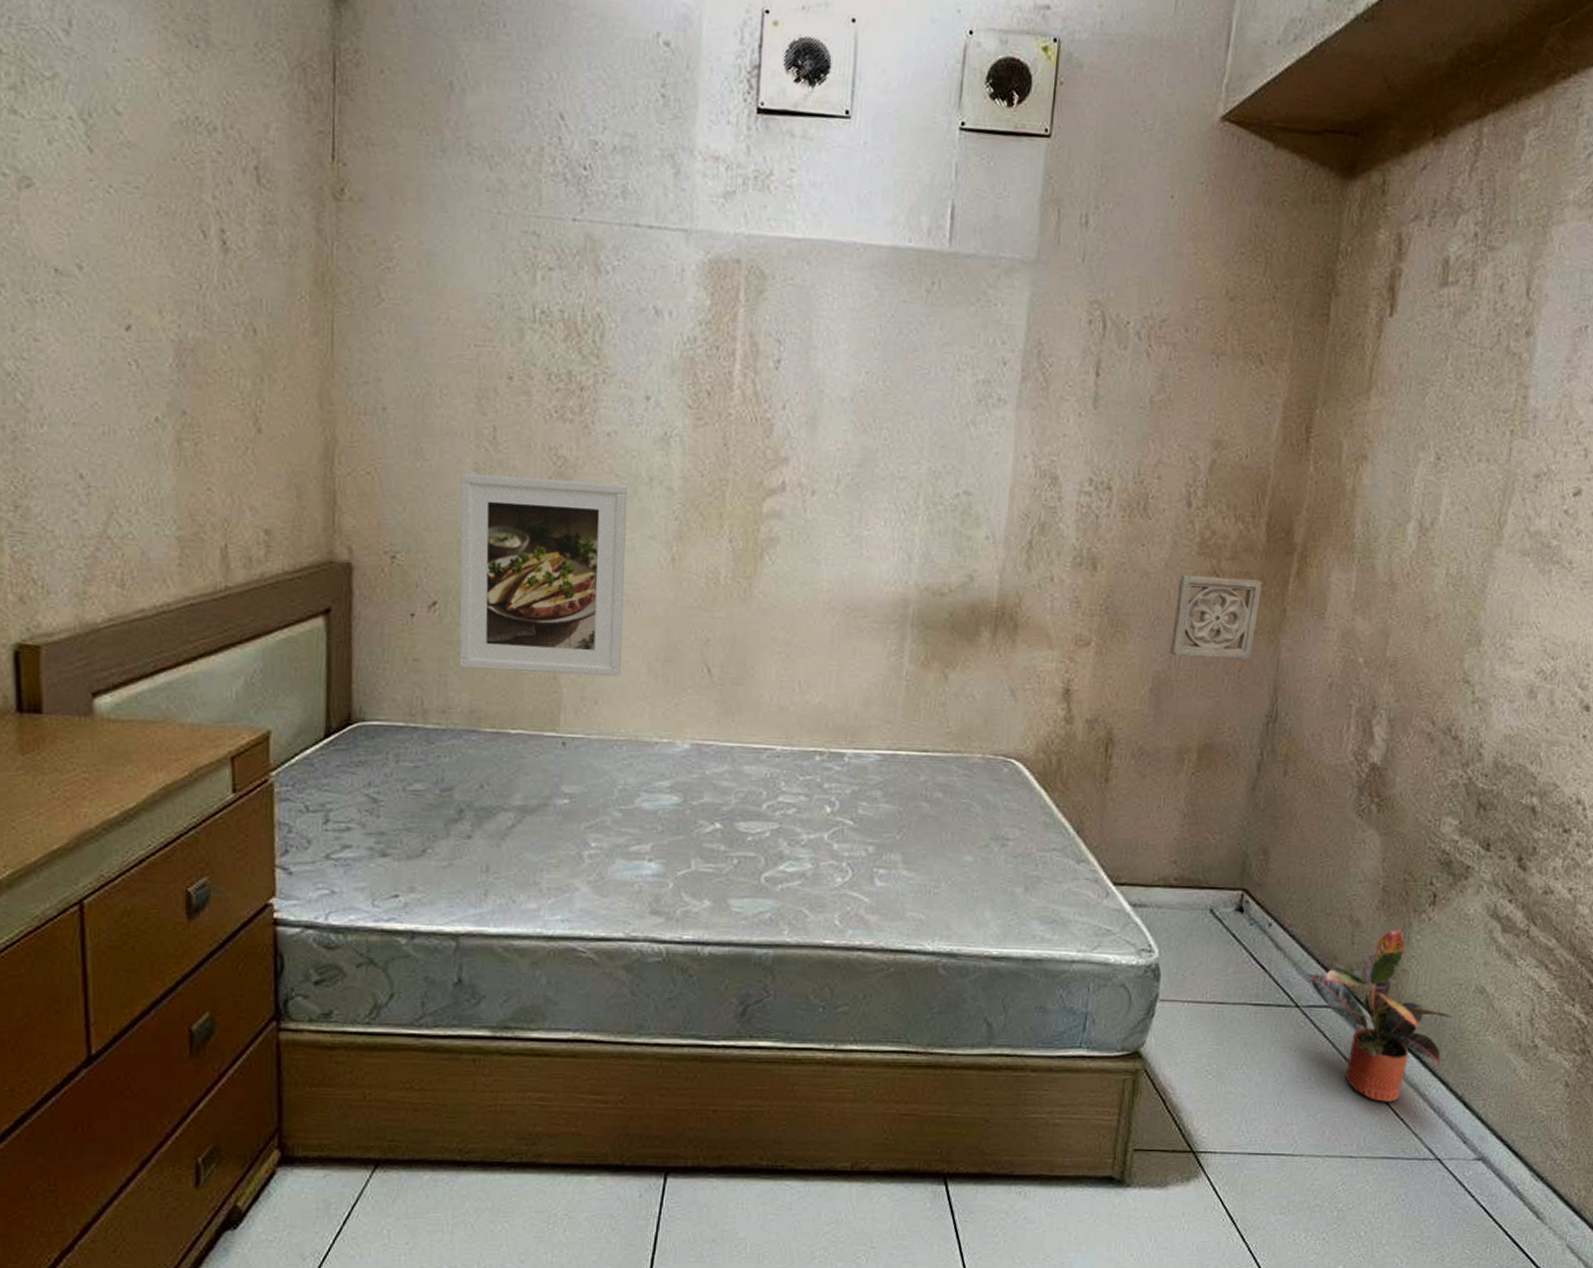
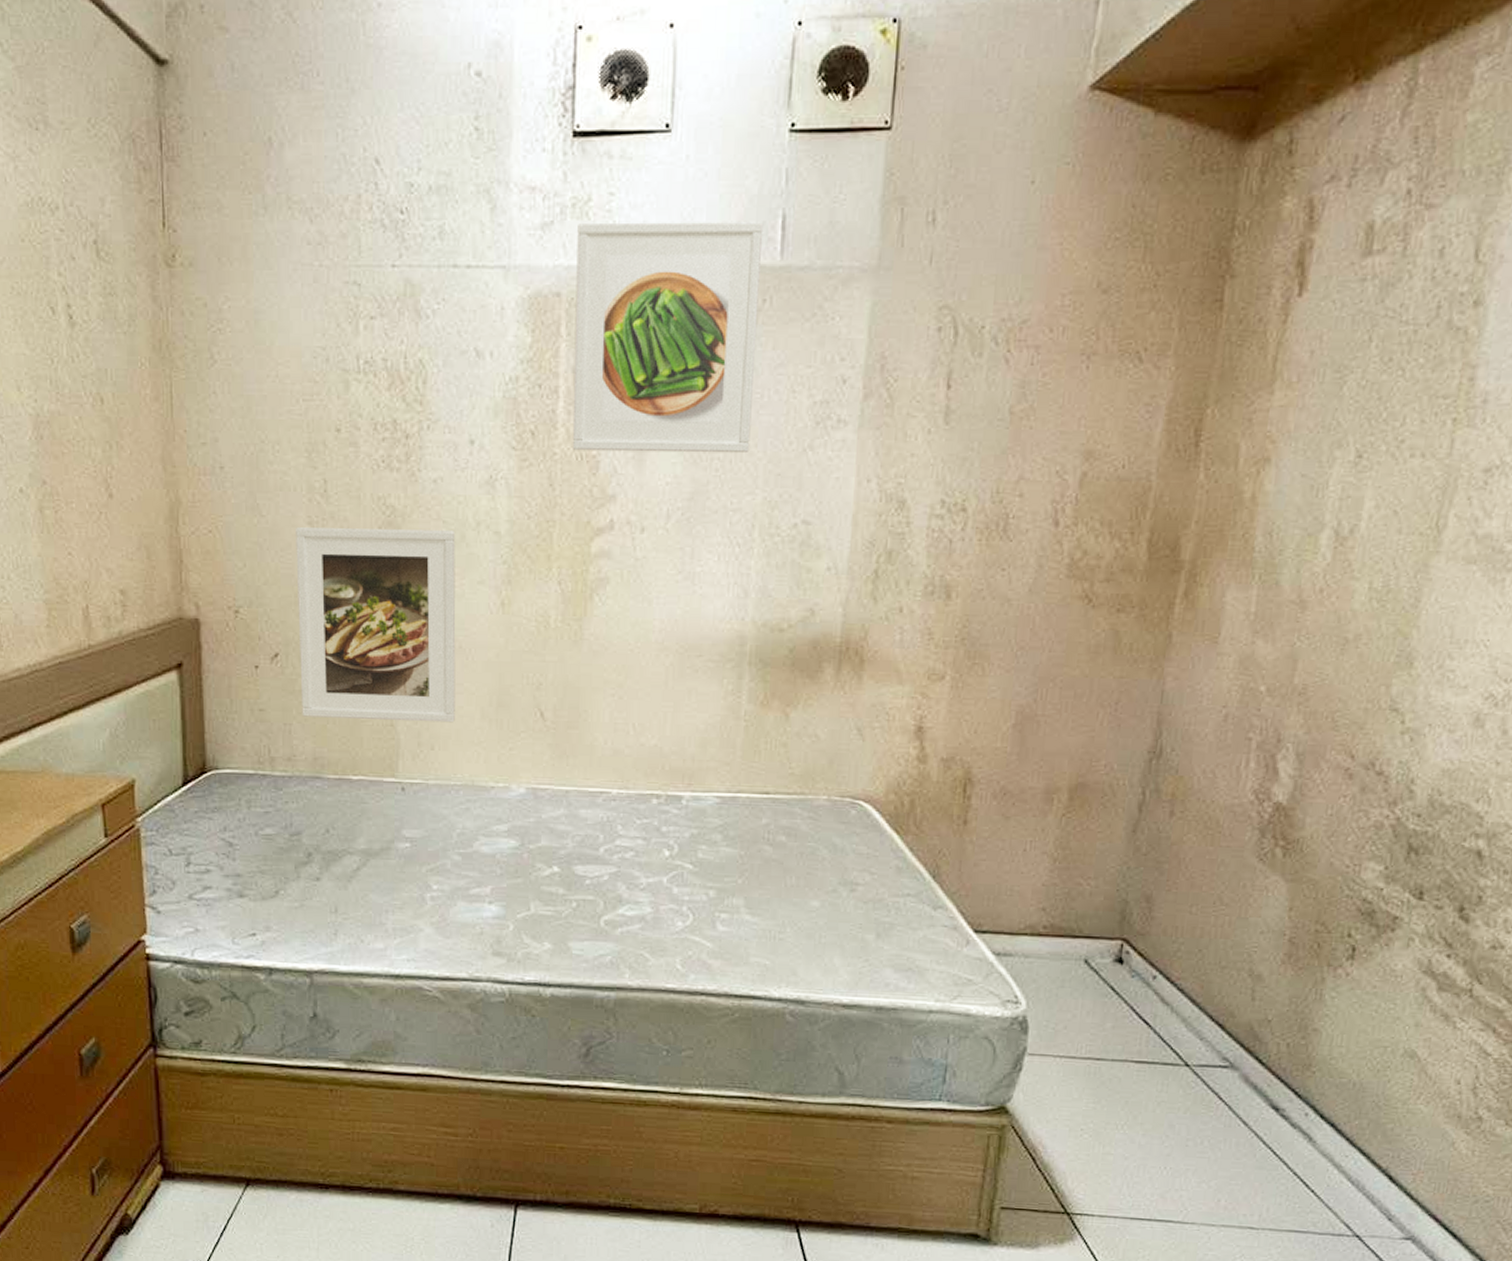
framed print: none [747,196,934,425] -> present [572,222,764,454]
wall ornament: present [1170,573,1263,661] -> none [1036,598,1144,692]
potted plant: present [1307,928,1453,1102] -> none [1198,984,1376,1172]

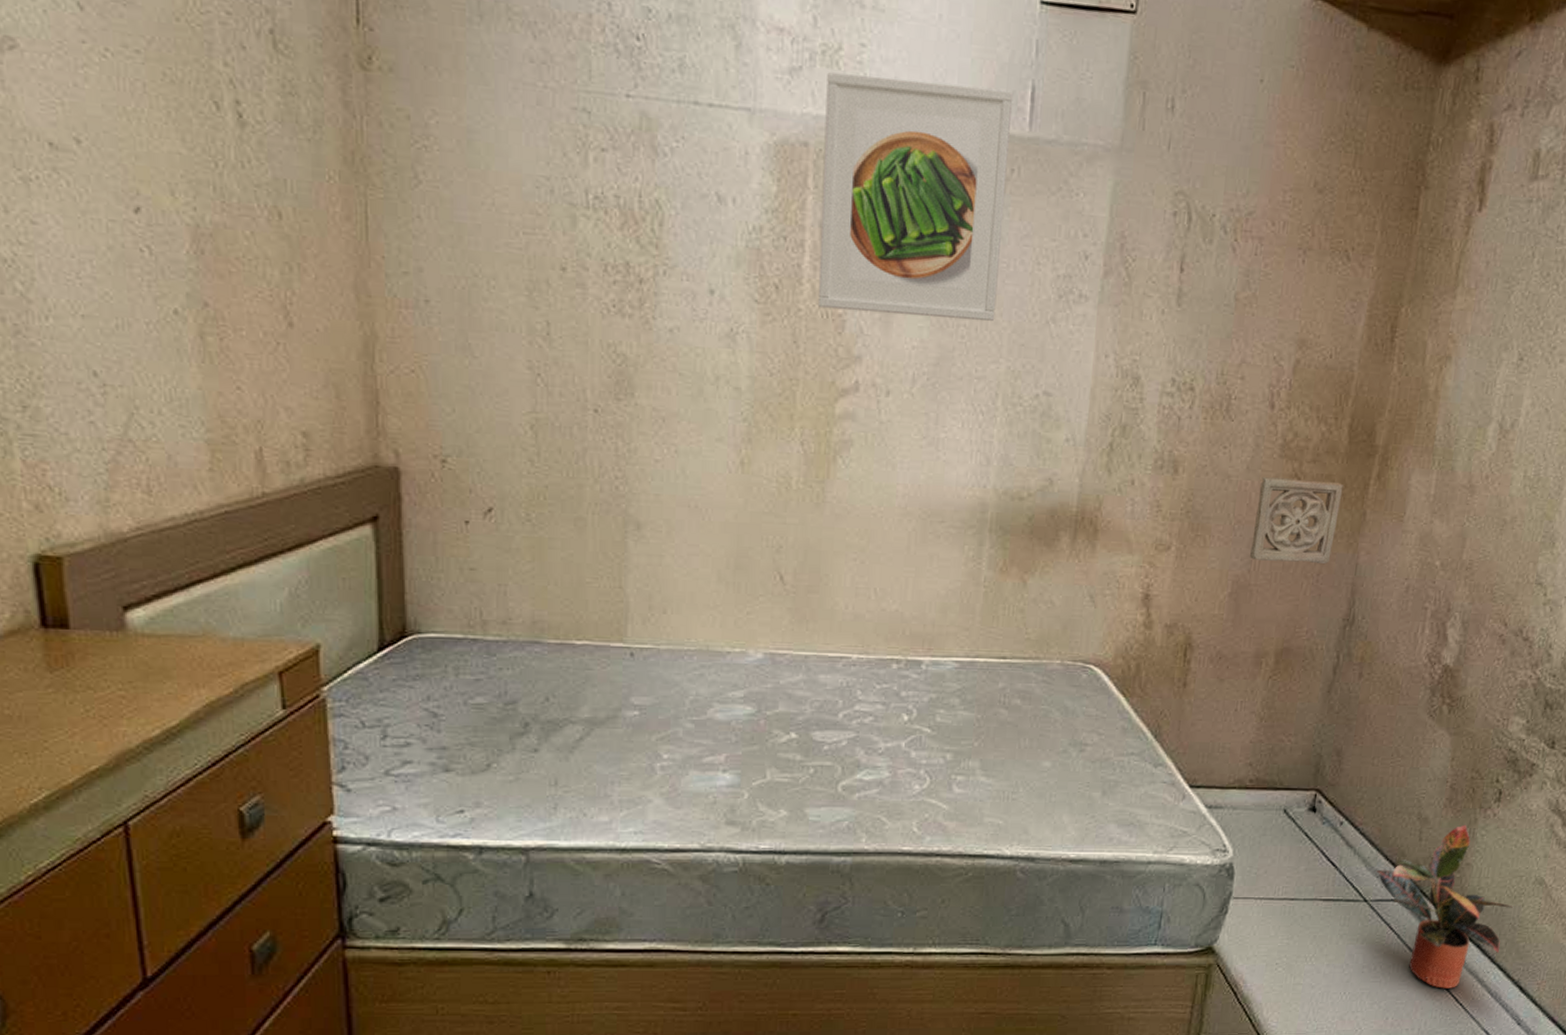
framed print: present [296,527,456,723] -> none [514,372,693,586]
wall ornament: none [1036,598,1144,692] -> present [1250,477,1344,565]
potted plant: none [1198,984,1376,1172] -> present [1376,824,1513,989]

